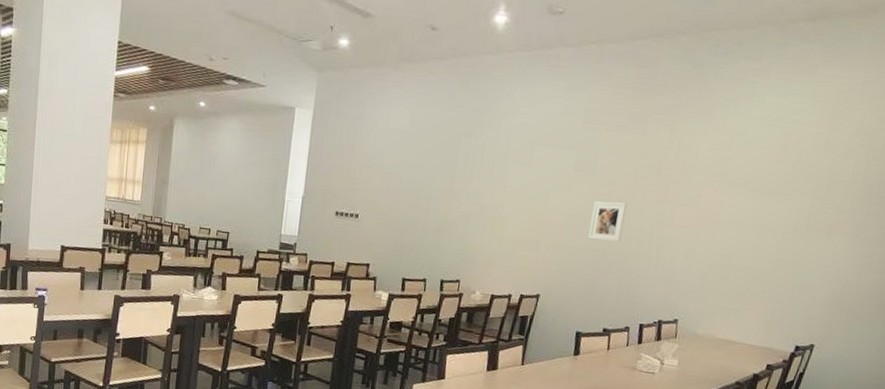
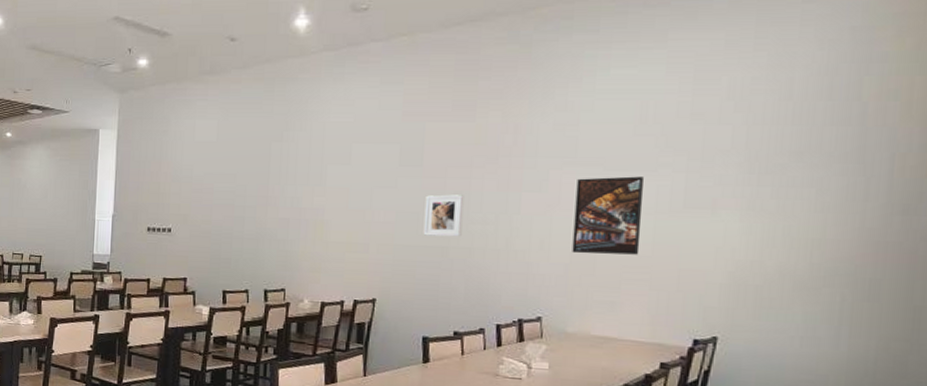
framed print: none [711,196,778,269] -> present [572,176,643,255]

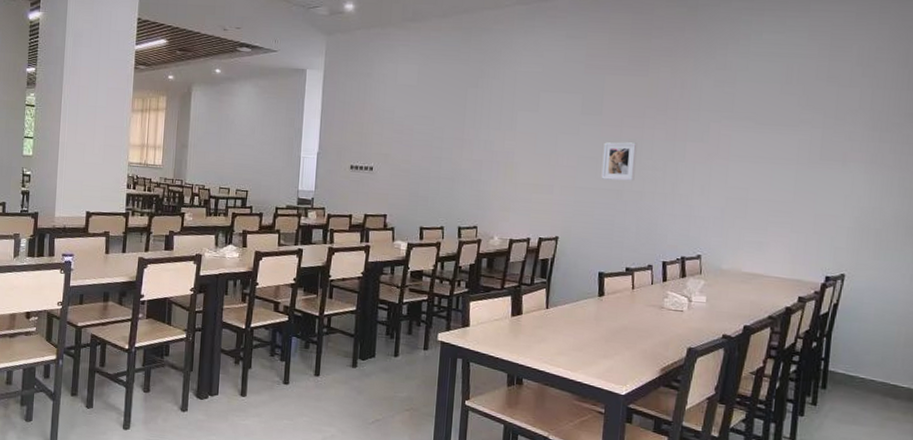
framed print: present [572,176,643,255] -> none [727,130,788,201]

